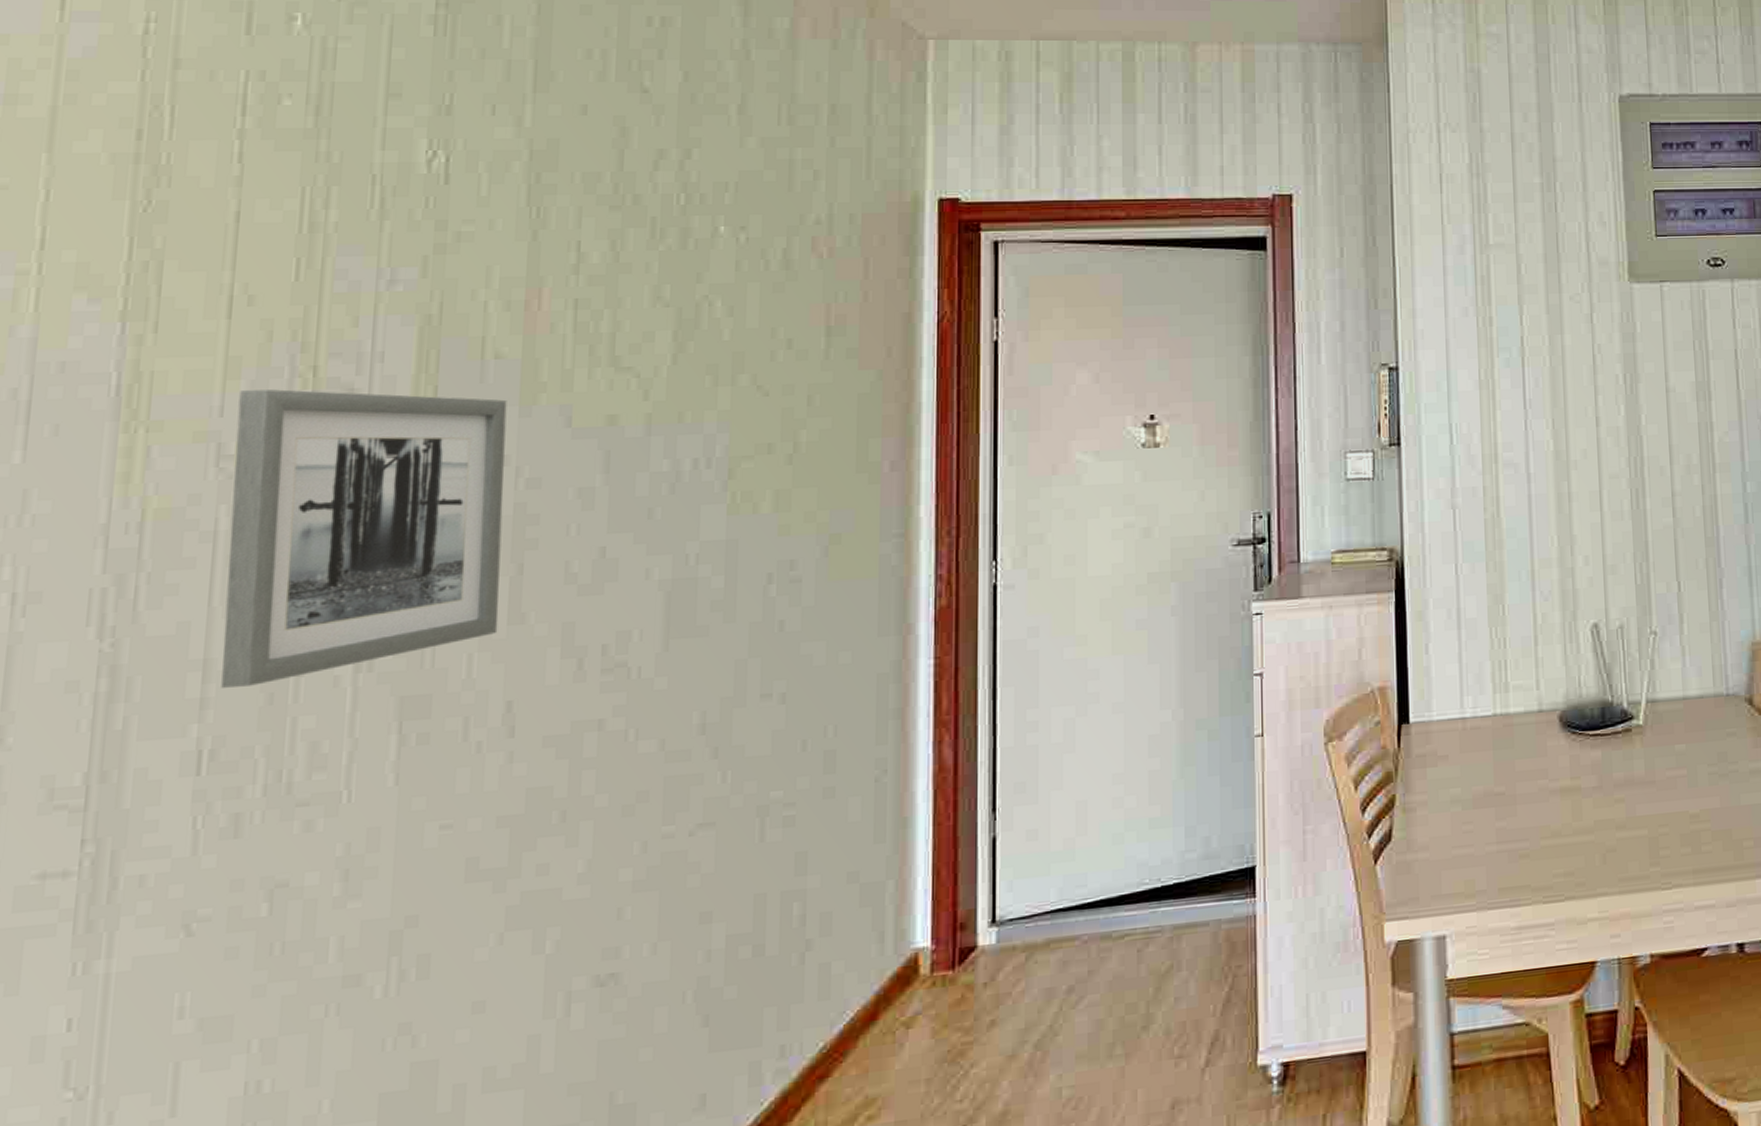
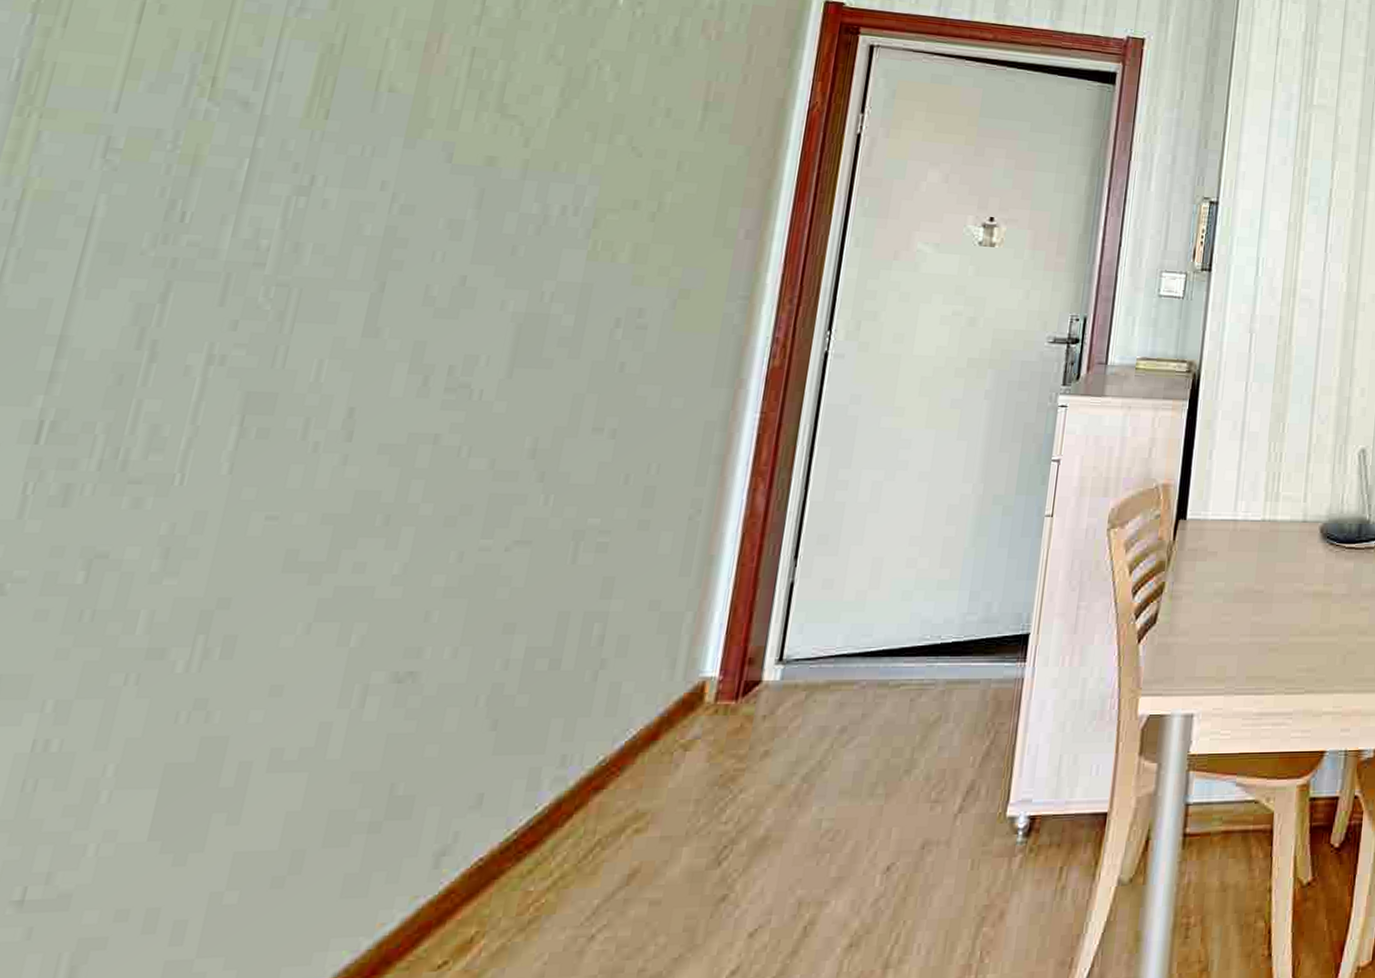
wall art: present [221,389,507,688] -> none [73,91,394,366]

